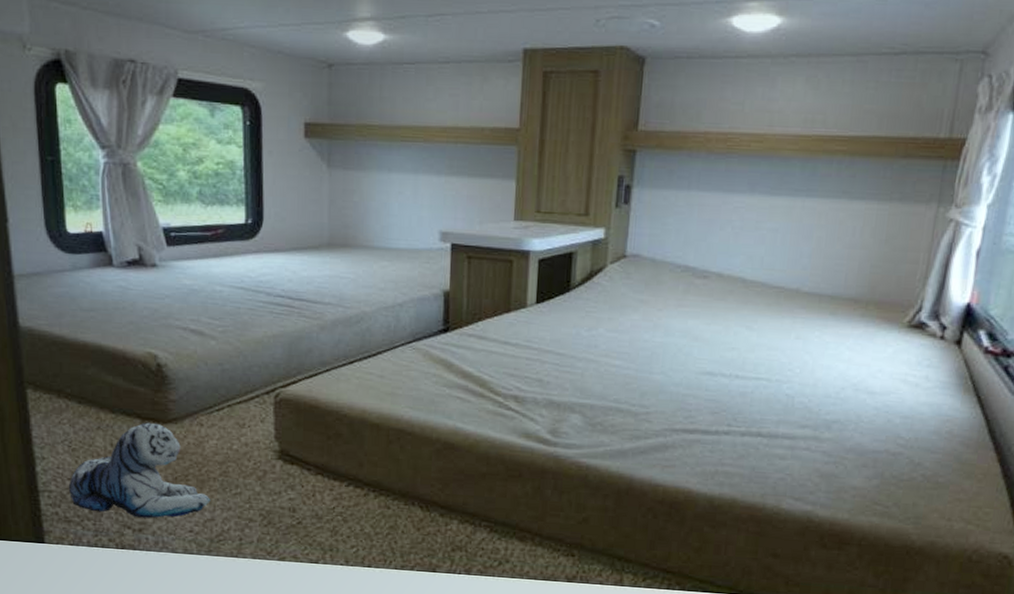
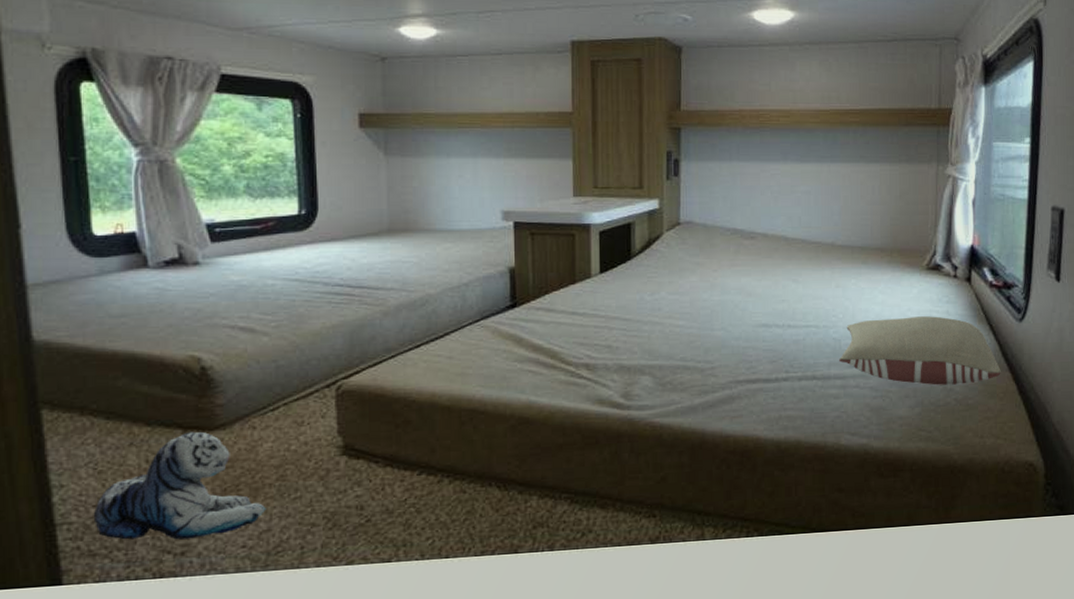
pillow: none [790,378,984,460] -> present [839,316,1001,385]

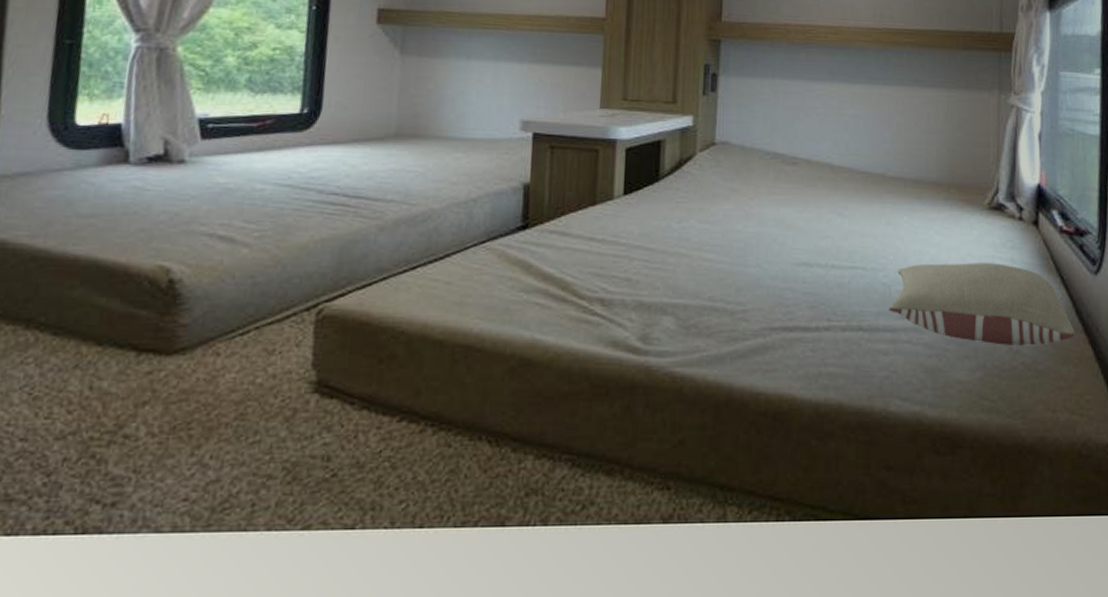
plush toy: present [93,431,266,540] -> none [18,355,218,487]

